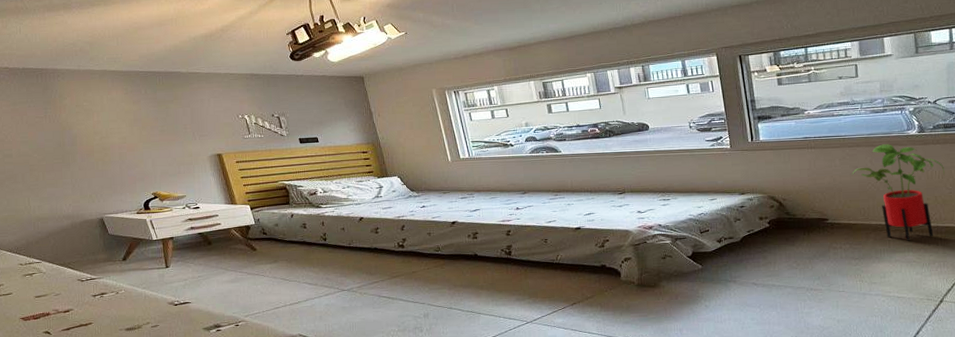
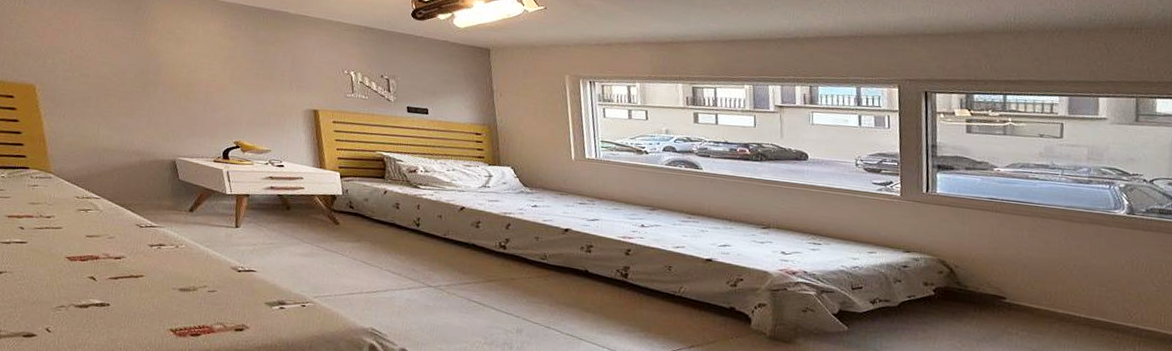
house plant: present [852,144,944,241] -> none [1041,220,1154,340]

